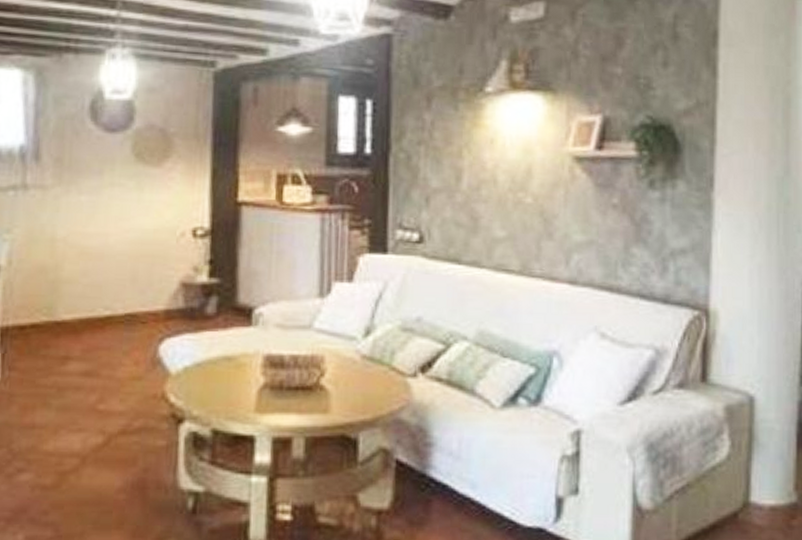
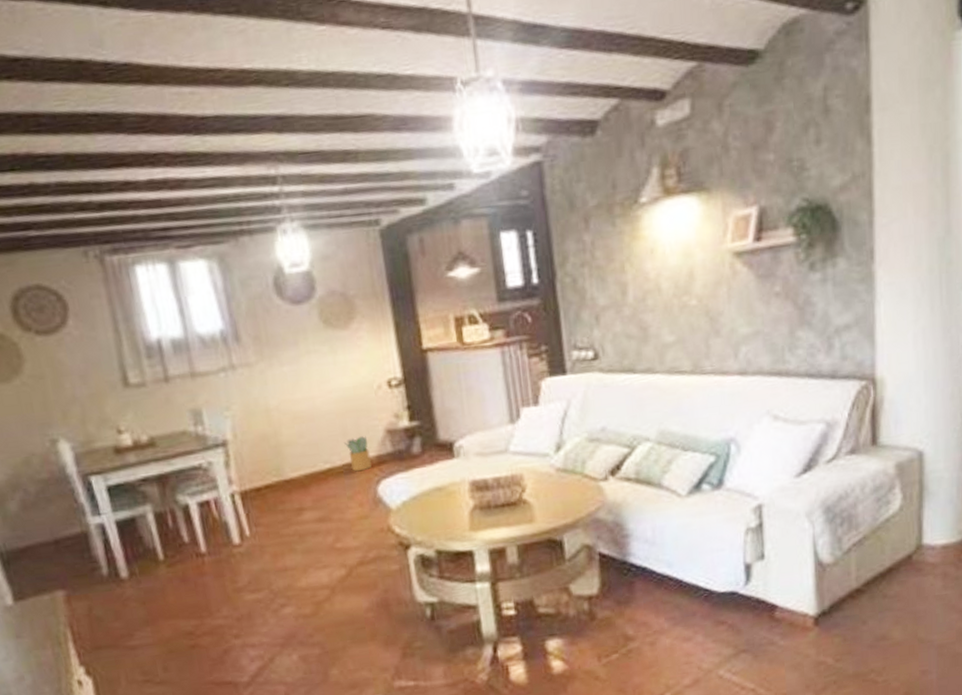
potted plant: none [130,285,159,325] -> present [343,436,372,472]

